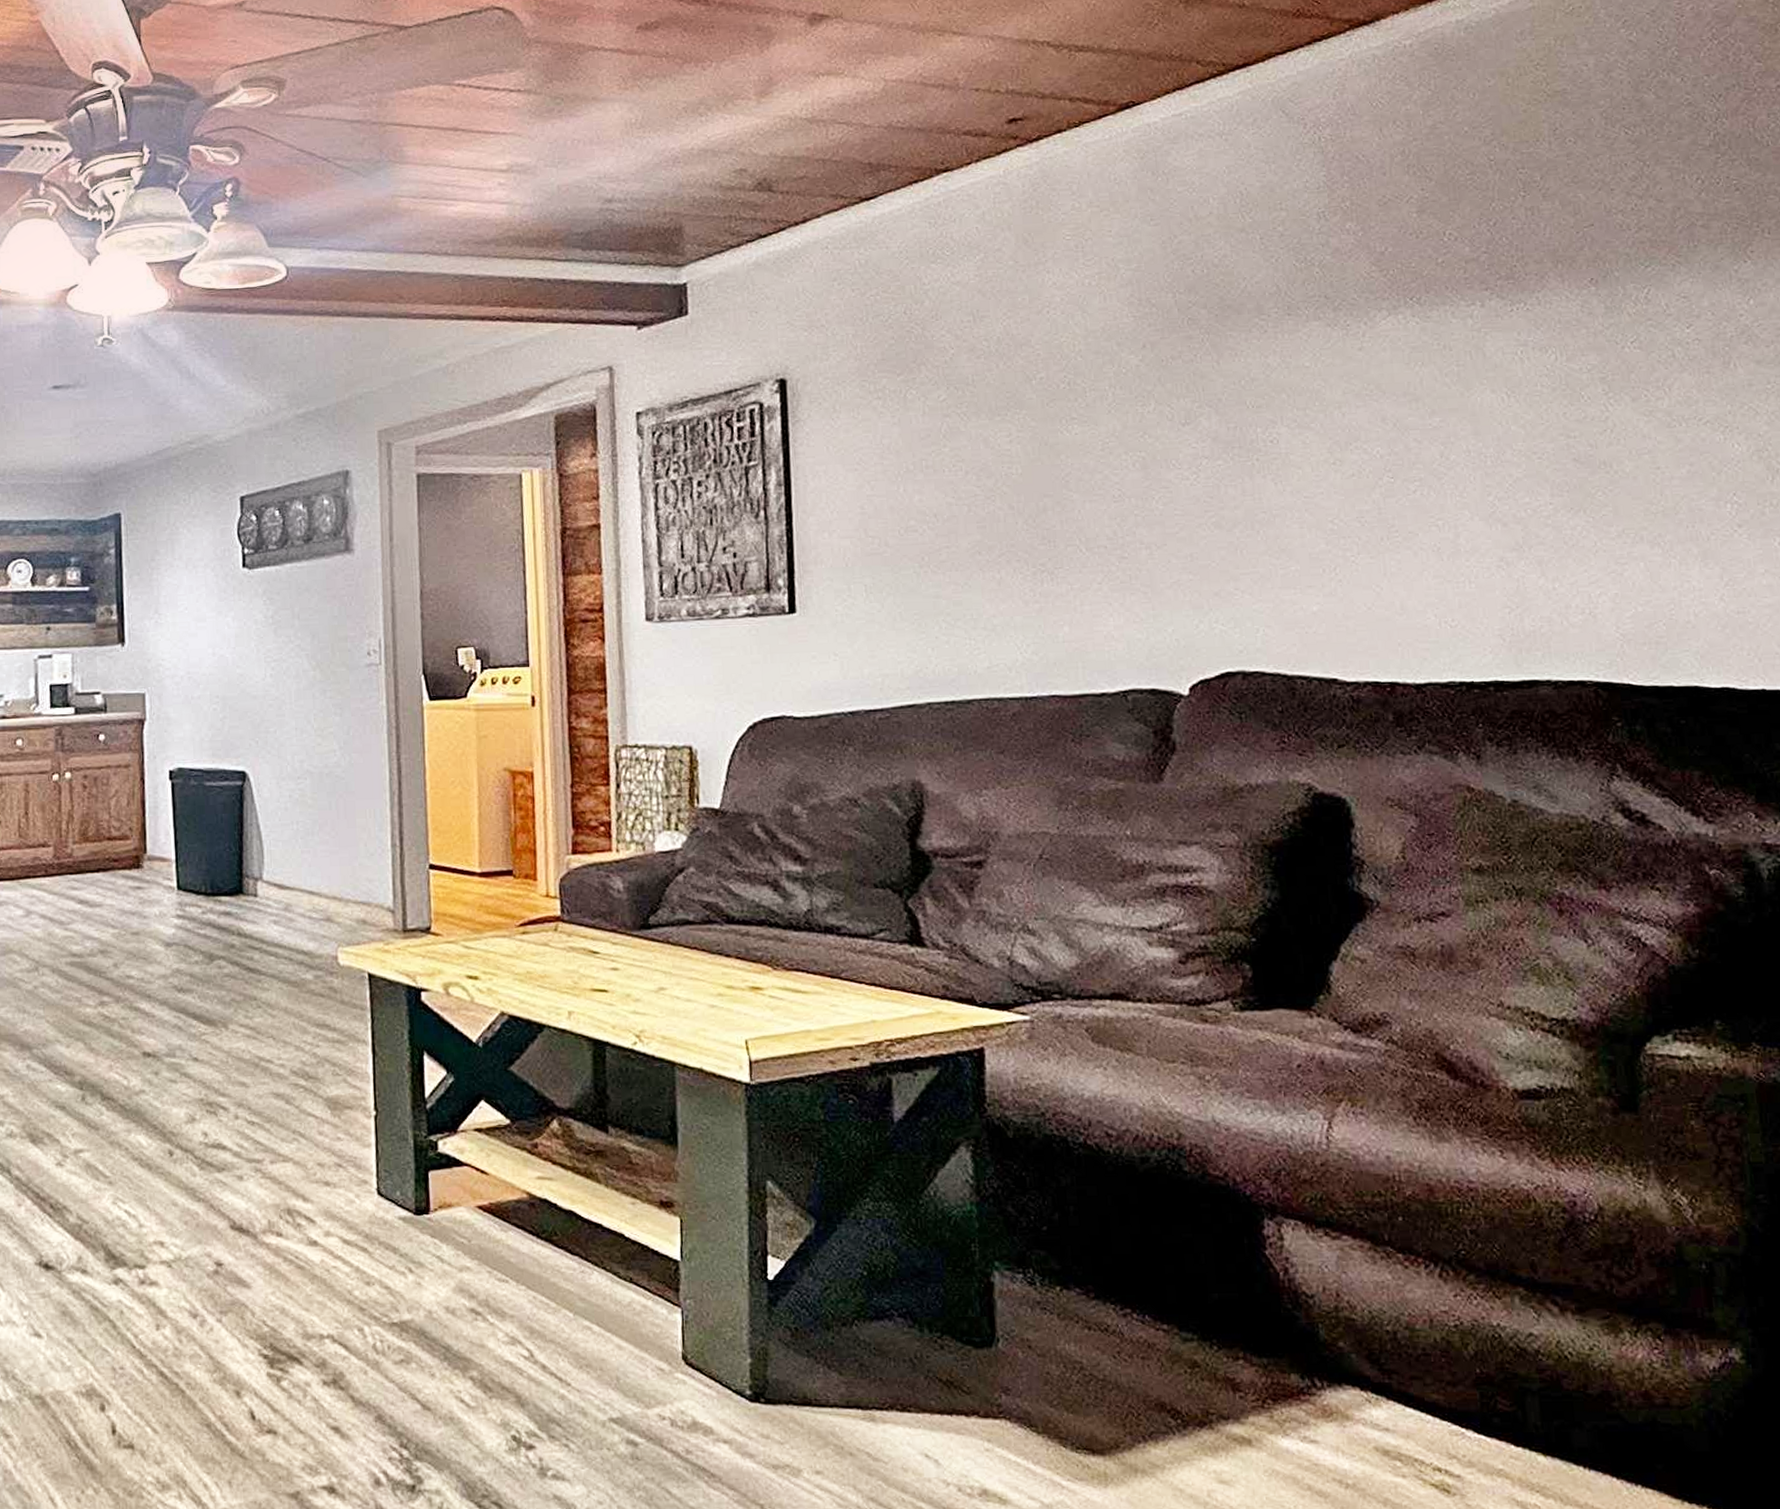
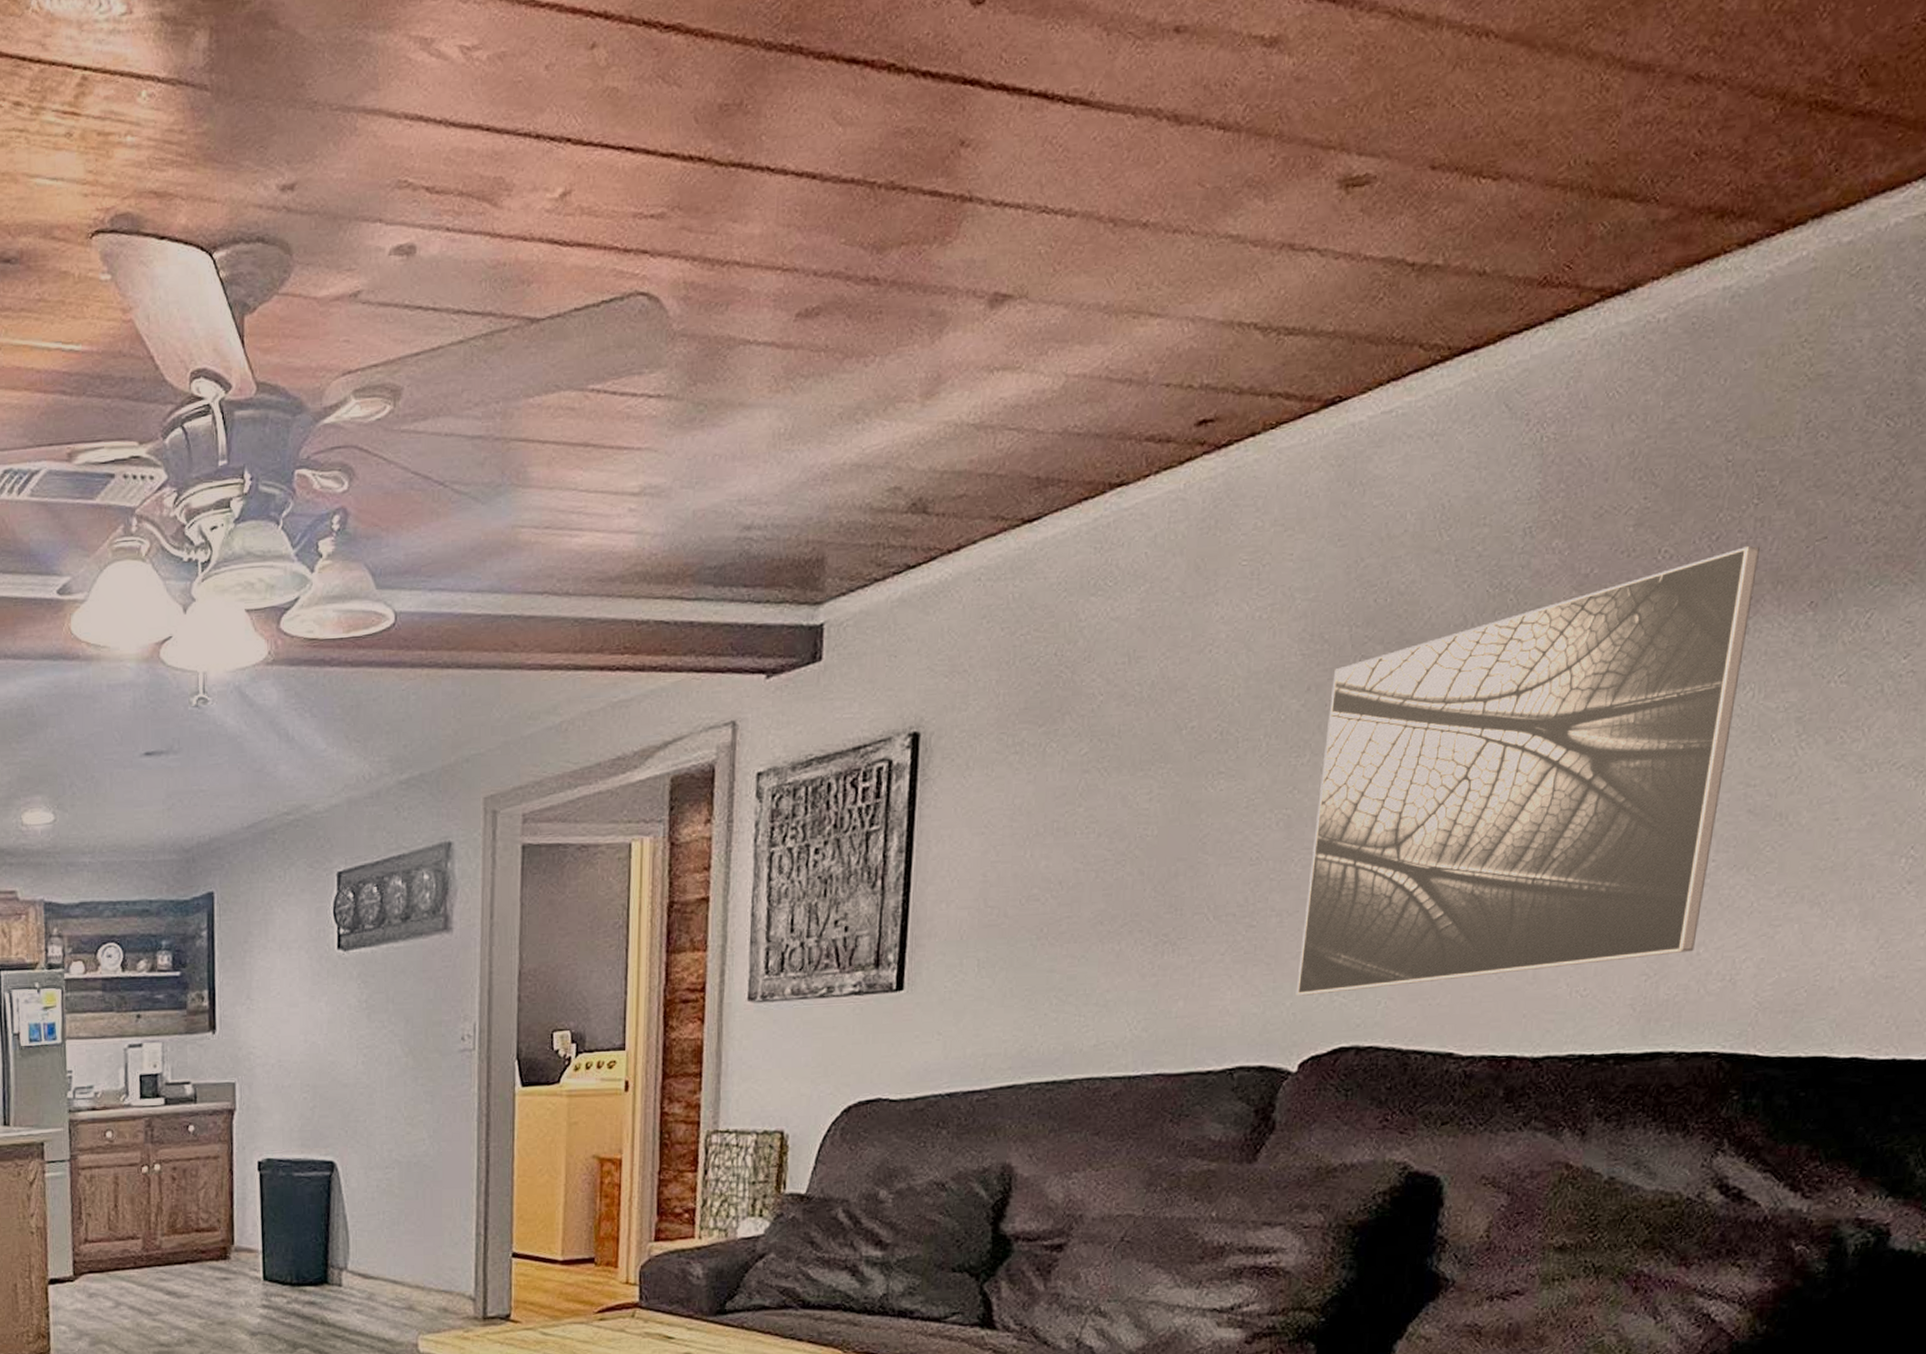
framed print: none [1165,231,1550,623] -> present [1295,546,1760,996]

